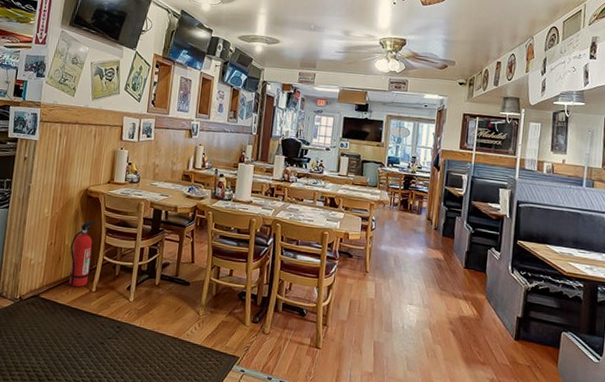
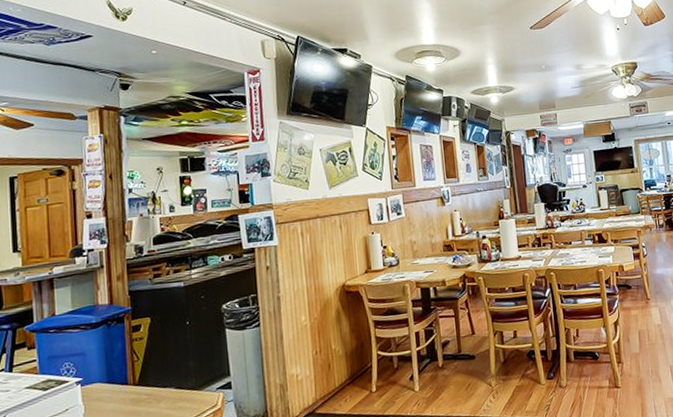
fire extinguisher: present [69,220,95,288] -> none [338,316,366,393]

